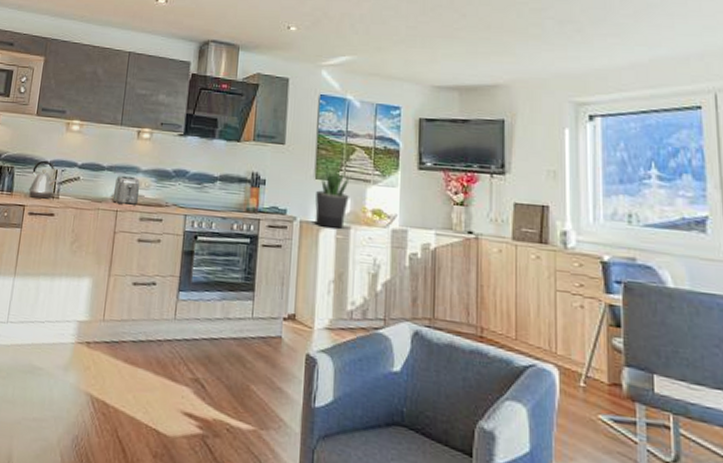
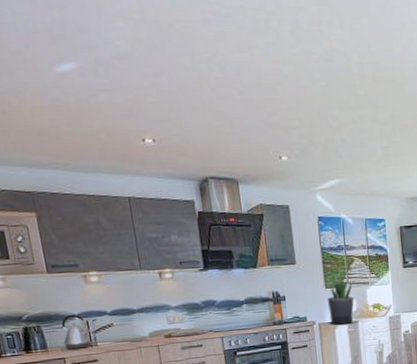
toaster: present [112,175,140,207] -> none [149,313,177,340]

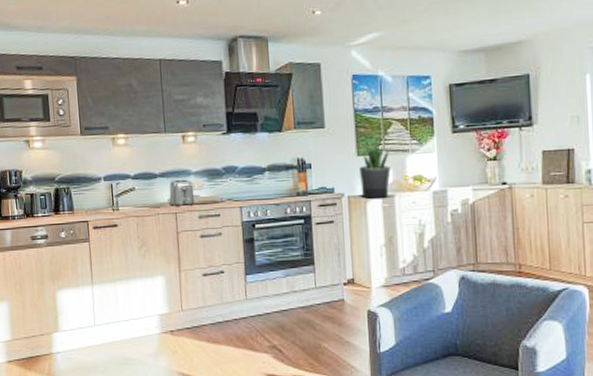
kettle: present [61,314,91,350] -> none [88,176,114,213]
toaster: none [149,313,177,340] -> present [169,179,195,207]

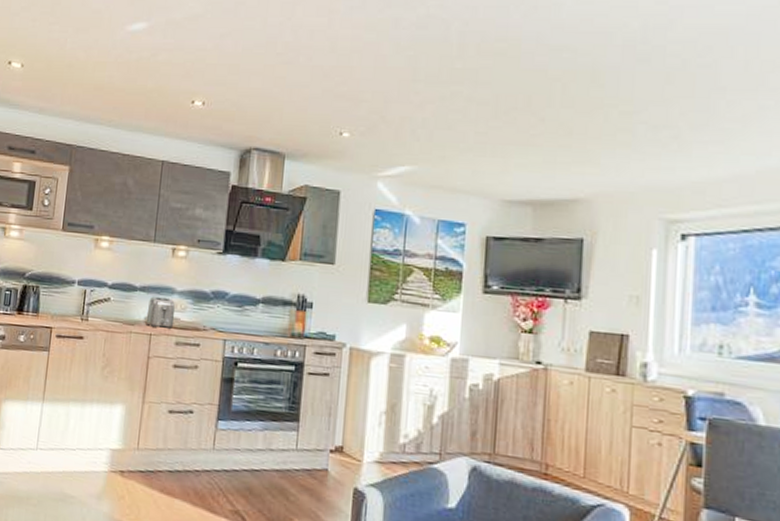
planter: present [360,141,391,200] -> none [366,286,406,358]

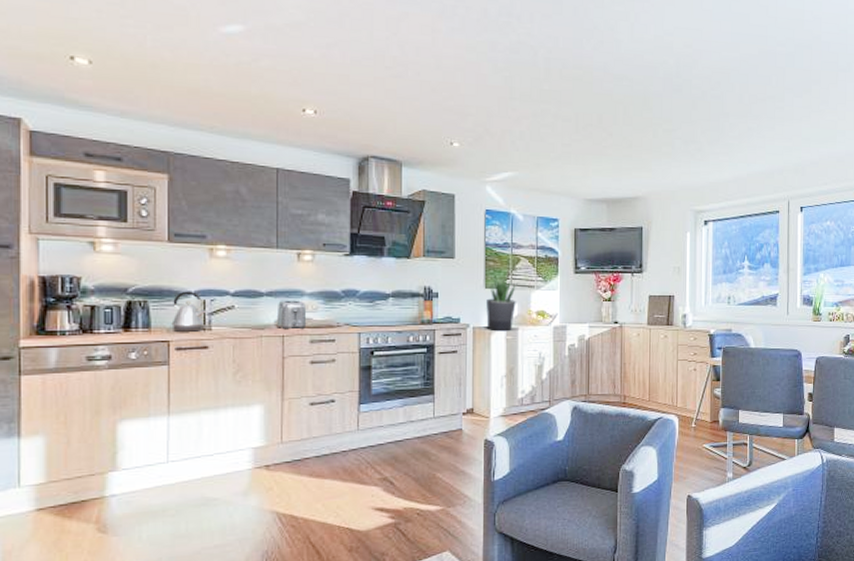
kettle: none [55,279,87,321] -> present [171,291,207,332]
planter: none [366,286,406,358] -> present [486,274,516,332]

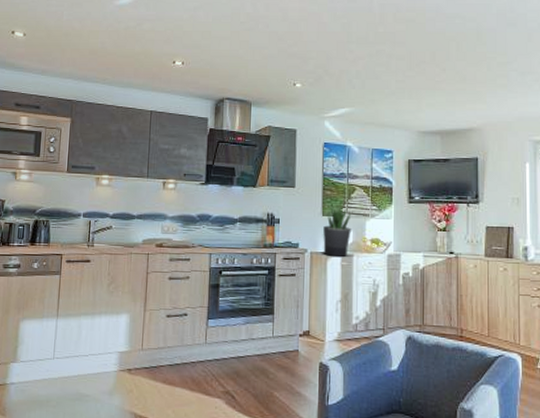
kettle: present [171,291,207,332] -> none [64,213,91,247]
toaster: present [276,300,307,330] -> none [143,222,168,249]

